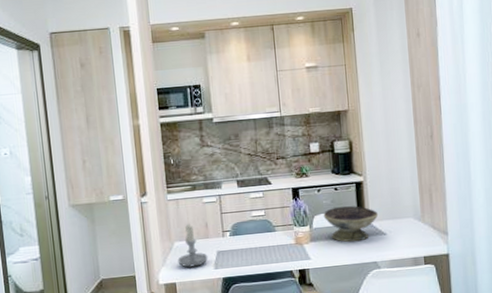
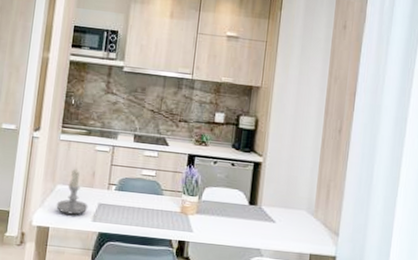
decorative bowl: present [323,206,379,243] -> none [214,183,272,224]

